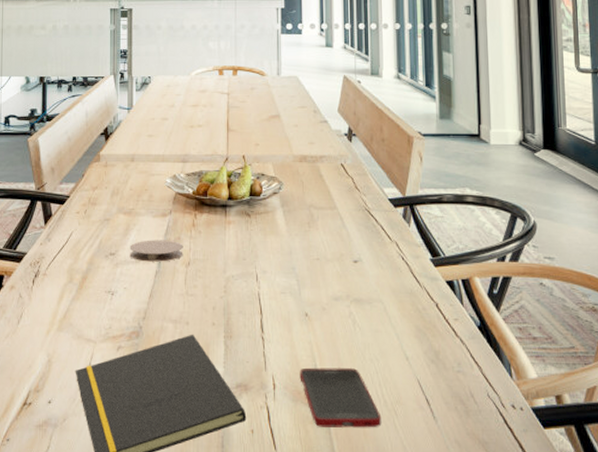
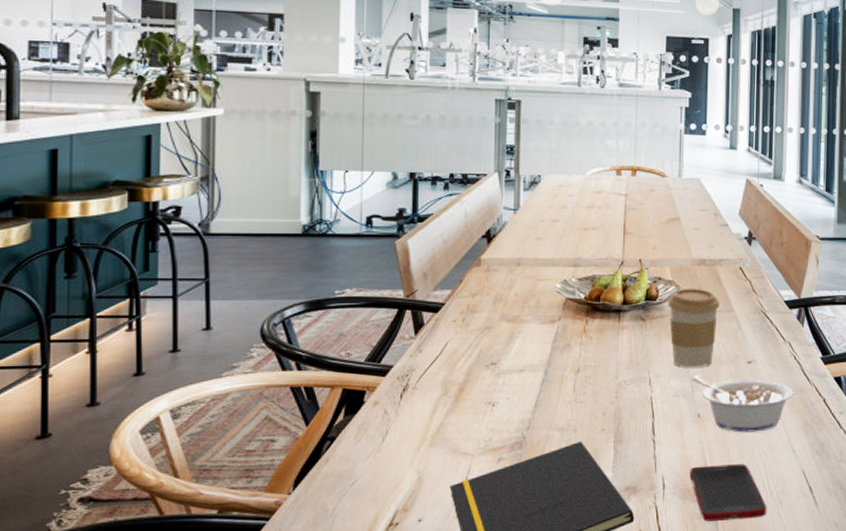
coaster: present [129,240,183,262] -> none [513,347,573,370]
coffee cup: none [271,184,323,265] -> present [667,288,721,368]
legume: none [298,274,403,335] -> present [692,376,794,433]

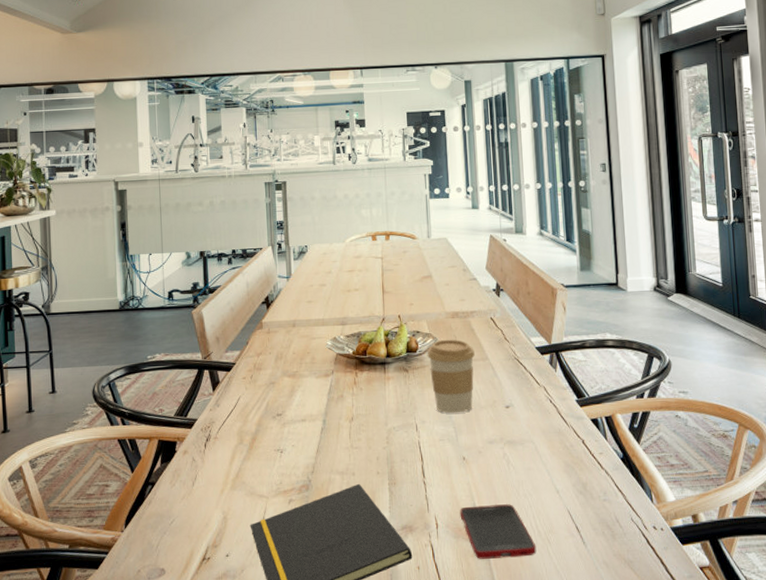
legume: present [692,376,794,433] -> none [455,421,553,474]

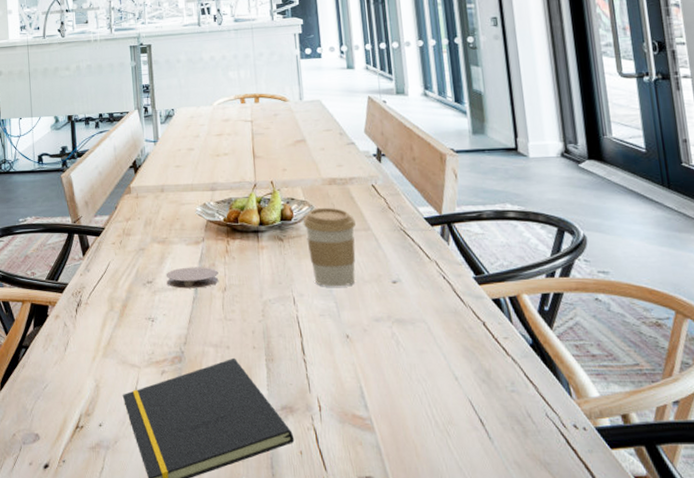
coaster: none [295,398,347,420] -> present [166,267,219,289]
cell phone: present [460,504,537,559] -> none [344,389,435,449]

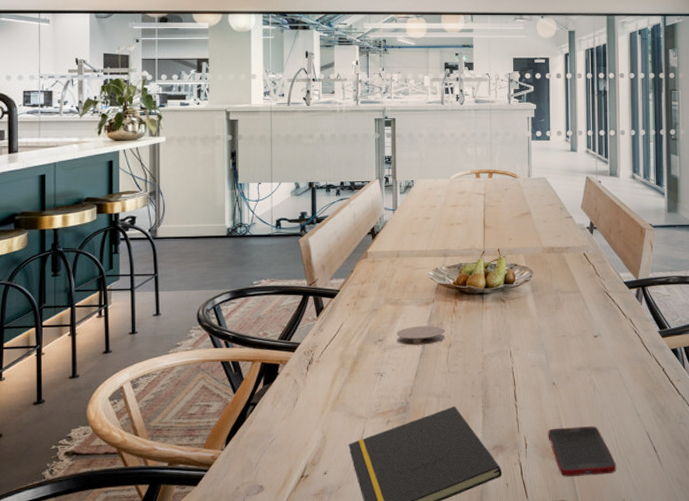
coffee cup: present [303,207,357,287] -> none [523,272,569,342]
cell phone: none [344,389,435,449] -> present [548,426,617,477]

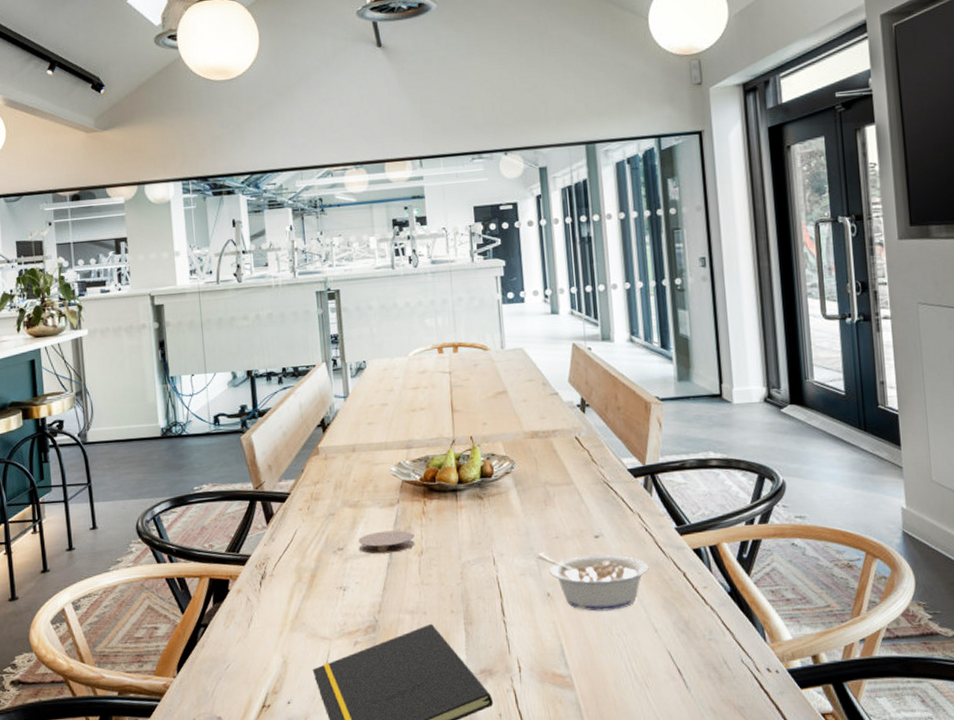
legume: none [546,349,636,398] -> present [537,553,649,612]
cell phone: present [548,426,617,477] -> none [545,645,633,706]

